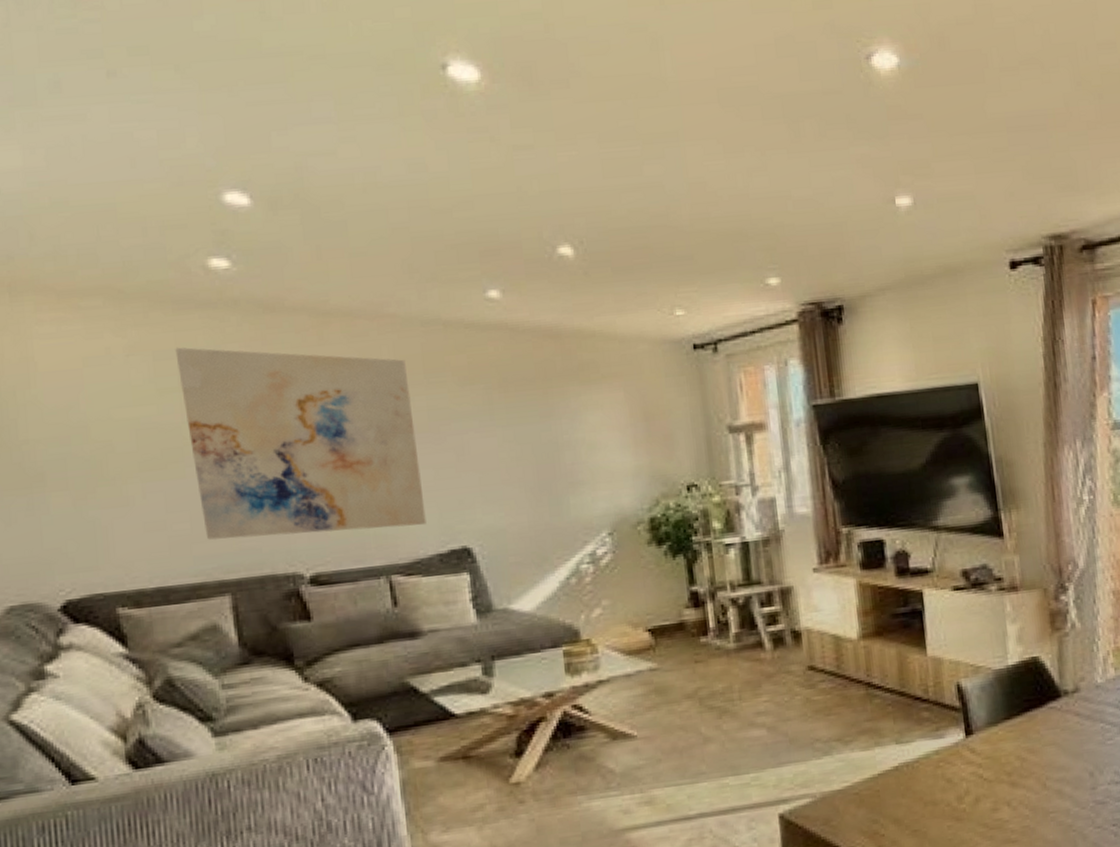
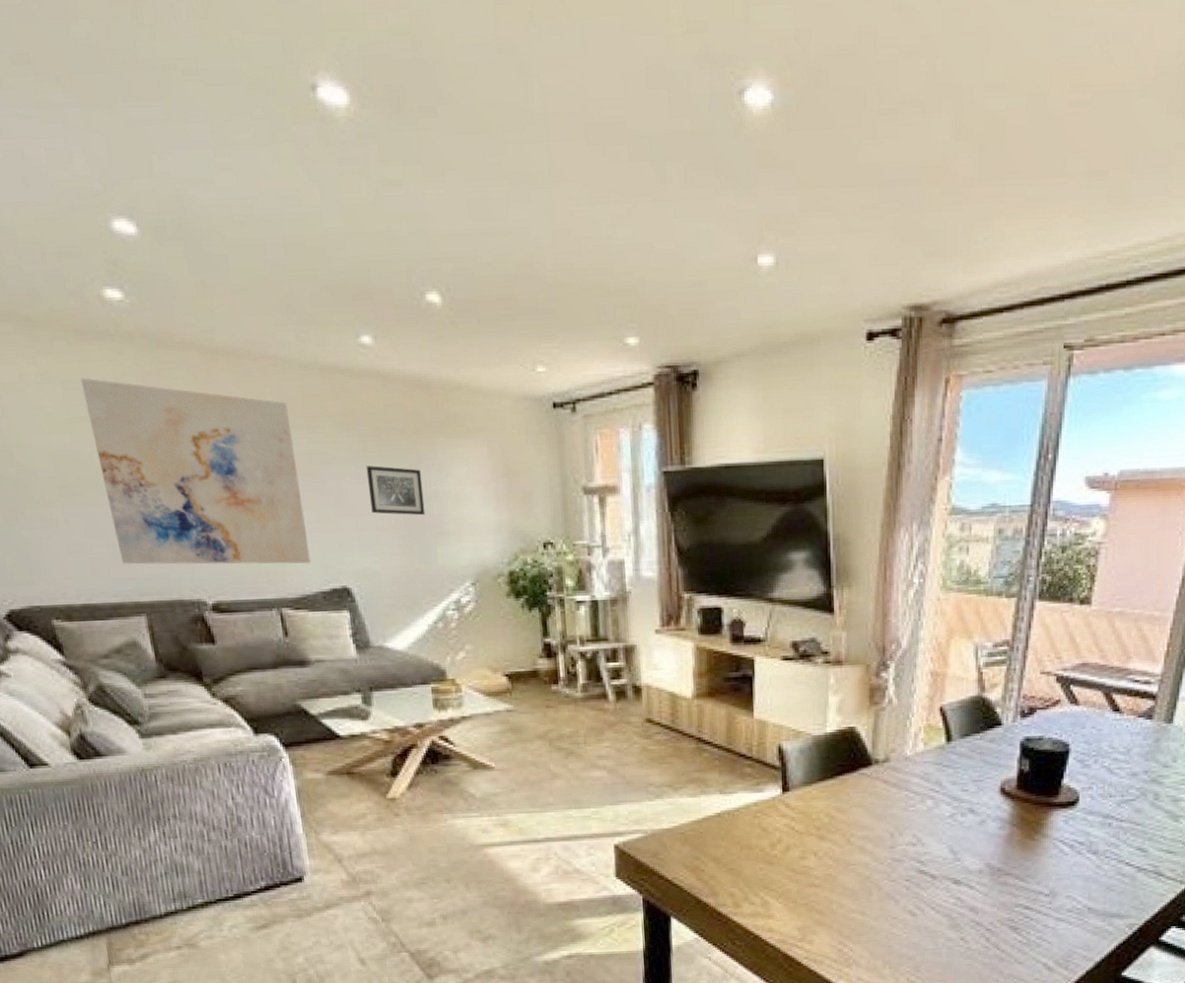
wall art: none [491,418,557,468] -> present [366,465,425,516]

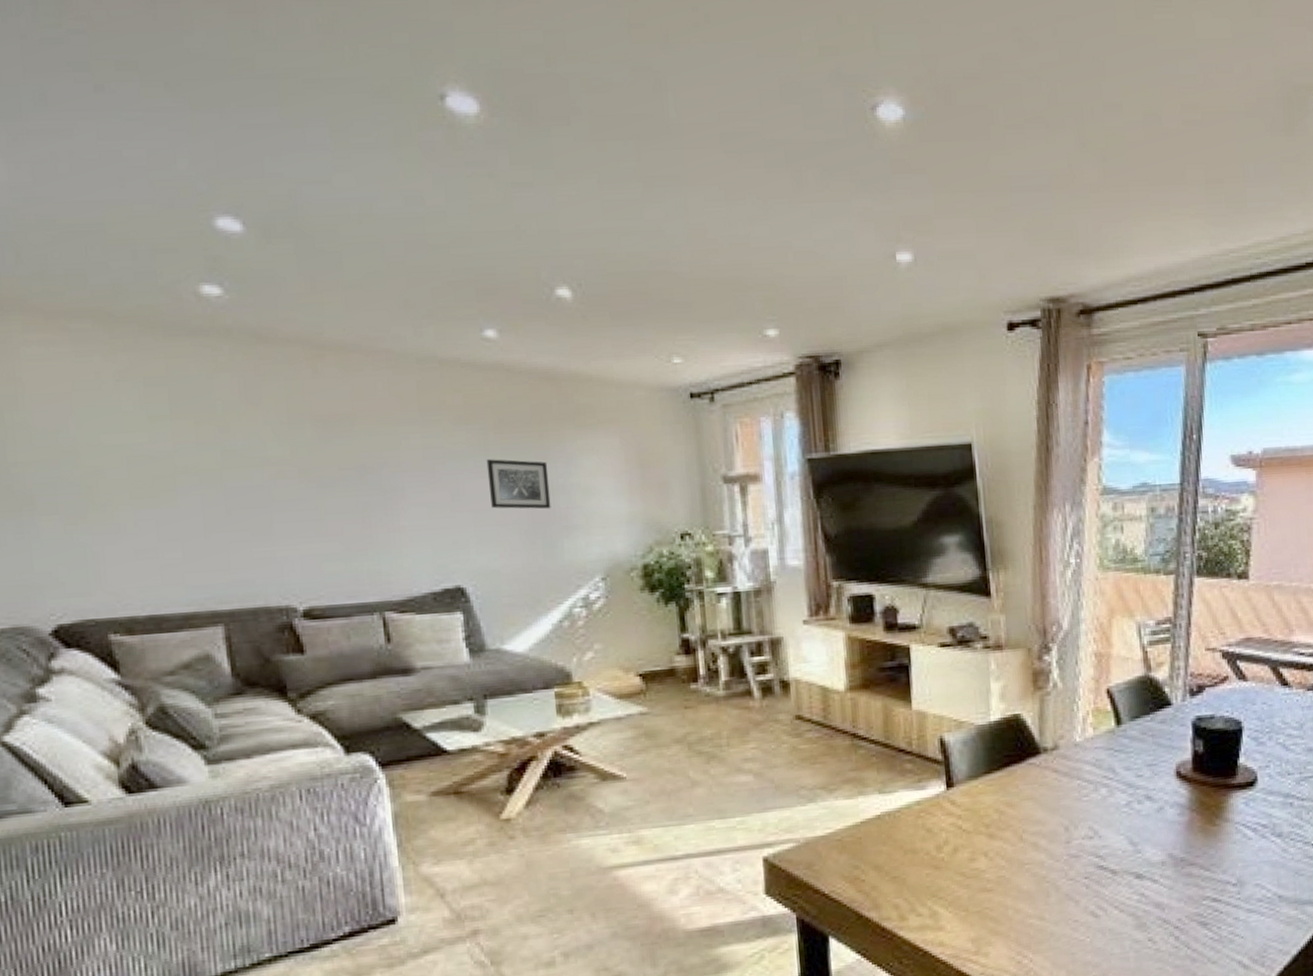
wall art: present [81,377,311,565] -> none [166,374,420,570]

